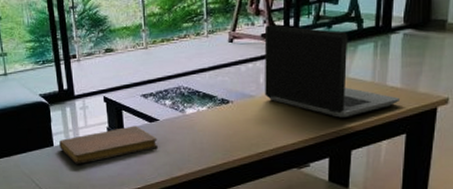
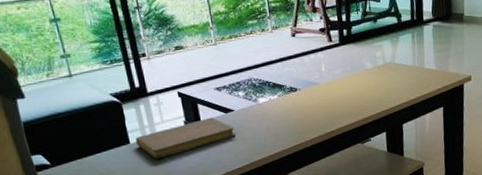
laptop computer: present [264,25,399,118] -> none [321,20,435,98]

